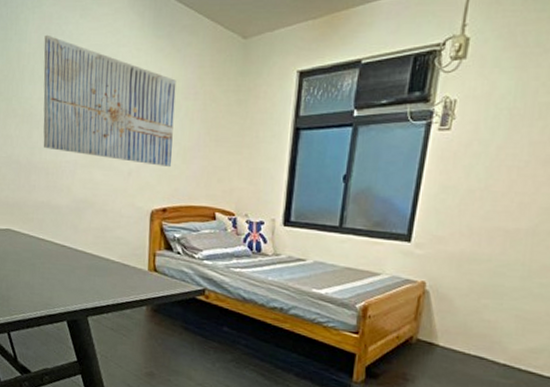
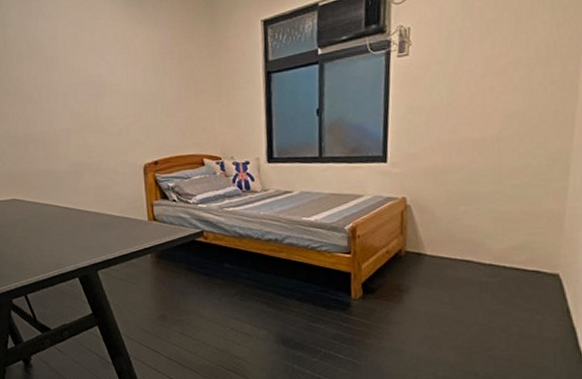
wall art: present [43,34,177,168] -> none [26,17,157,123]

